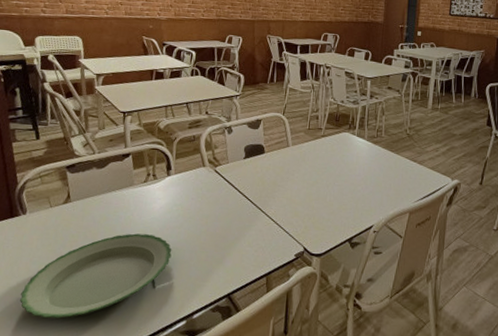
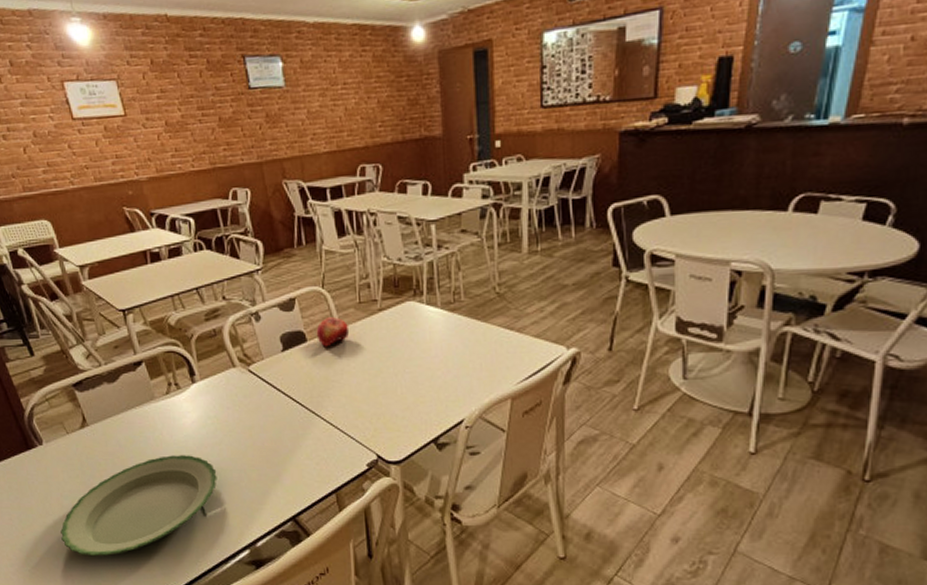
fruit: none [272,137,298,159] -> present [316,317,350,347]

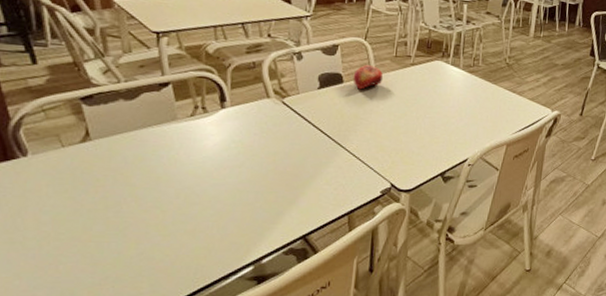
plate: present [60,455,218,557] -> none [30,175,232,275]

